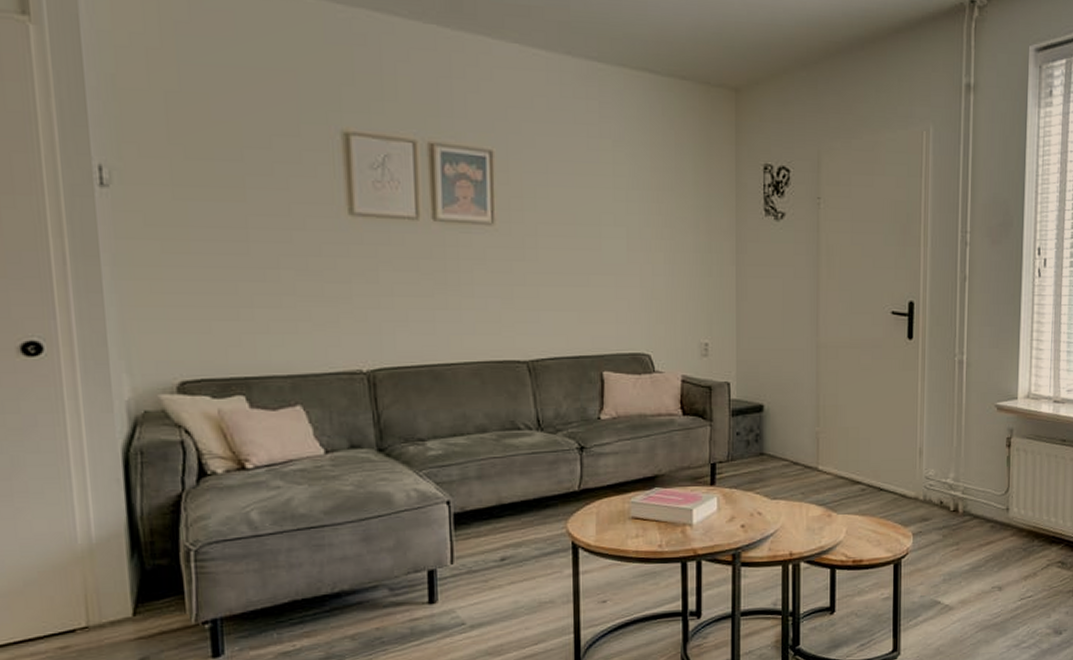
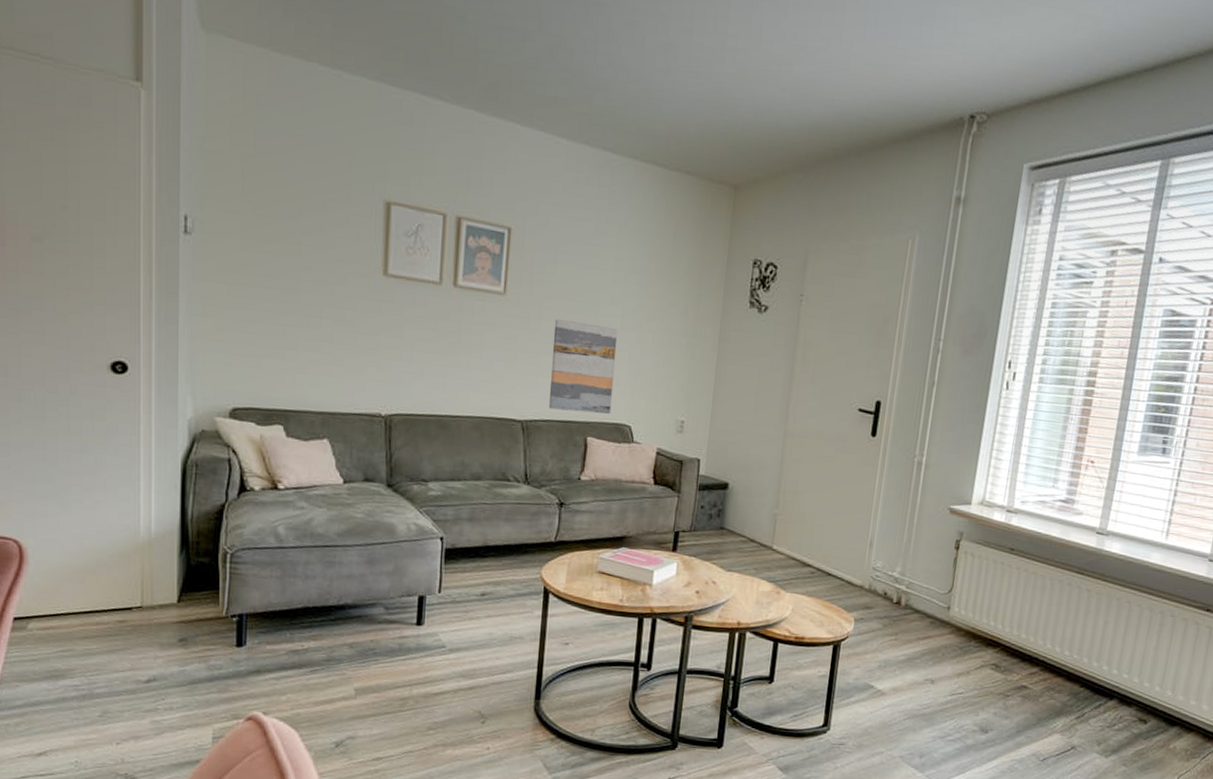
wall art: none [552,245,627,345] -> present [549,318,618,414]

